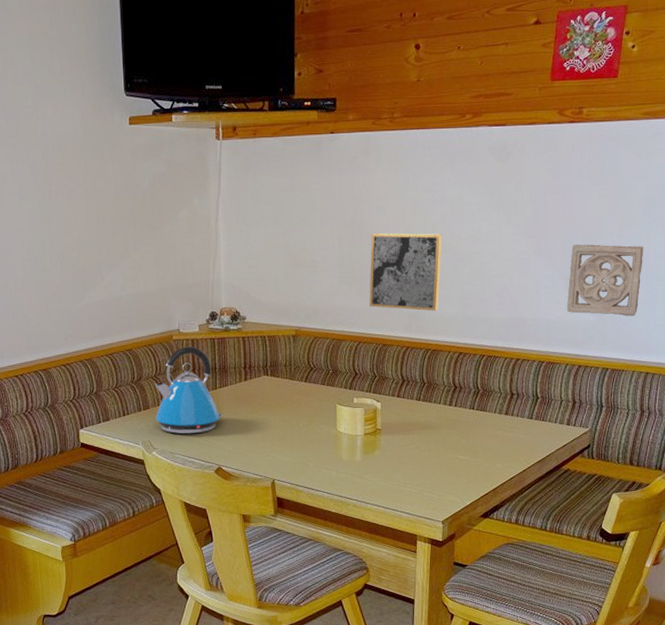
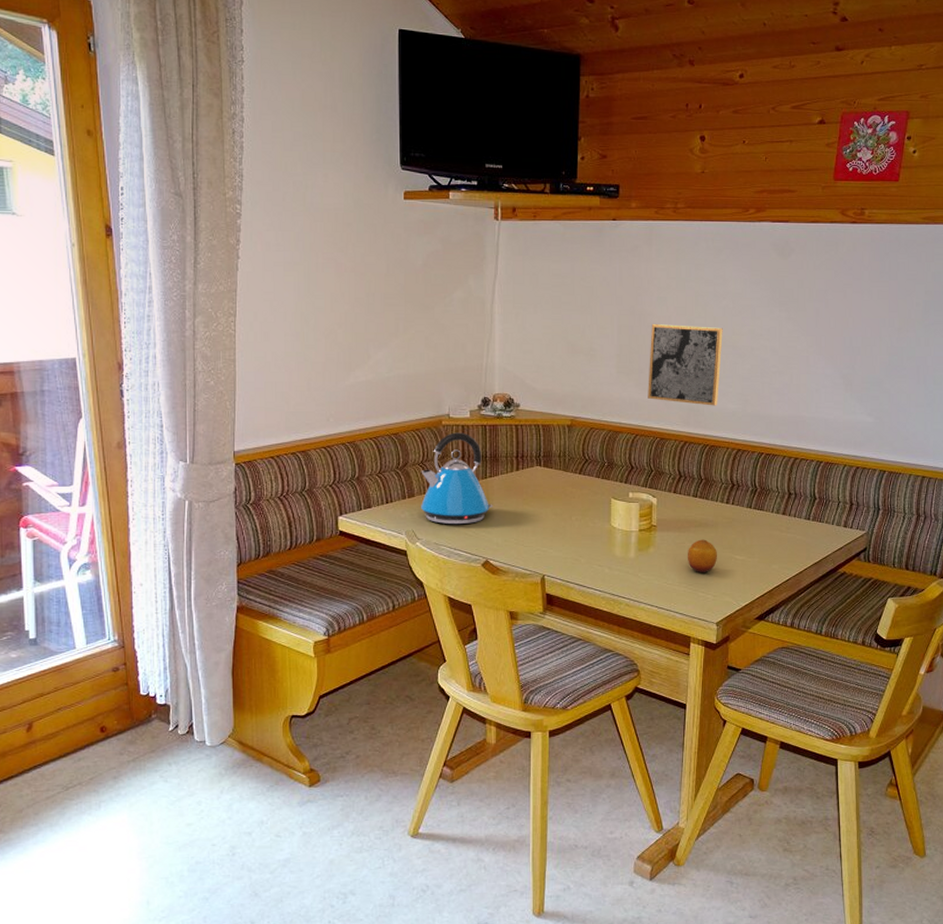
fruit: none [411,441,441,474] -> present [687,539,717,574]
wall ornament: present [566,244,644,317] -> none [845,345,922,419]

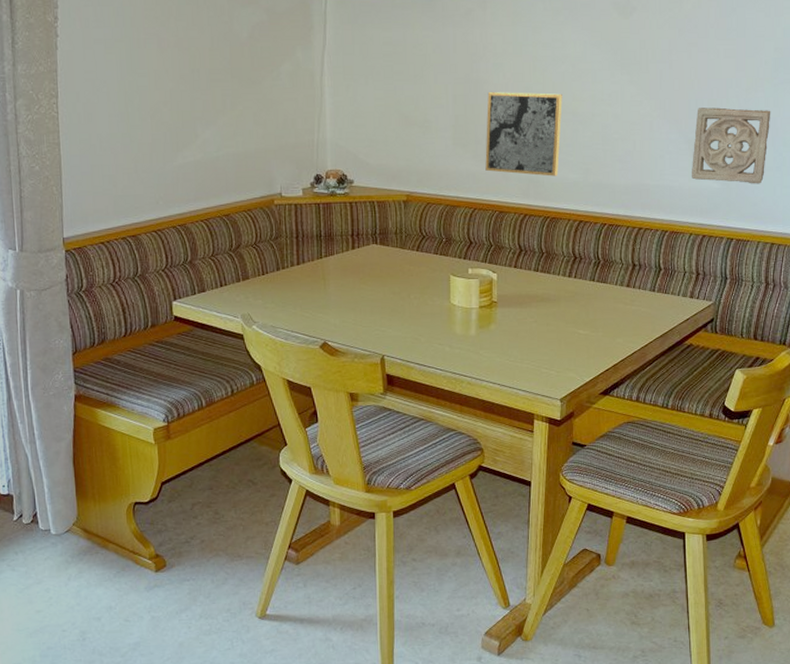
kettle: present [421,432,493,525] -> none [254,211,330,307]
fruit: present [687,539,717,574] -> none [529,314,560,350]
wall ornament: none [845,345,922,419] -> present [691,107,771,184]

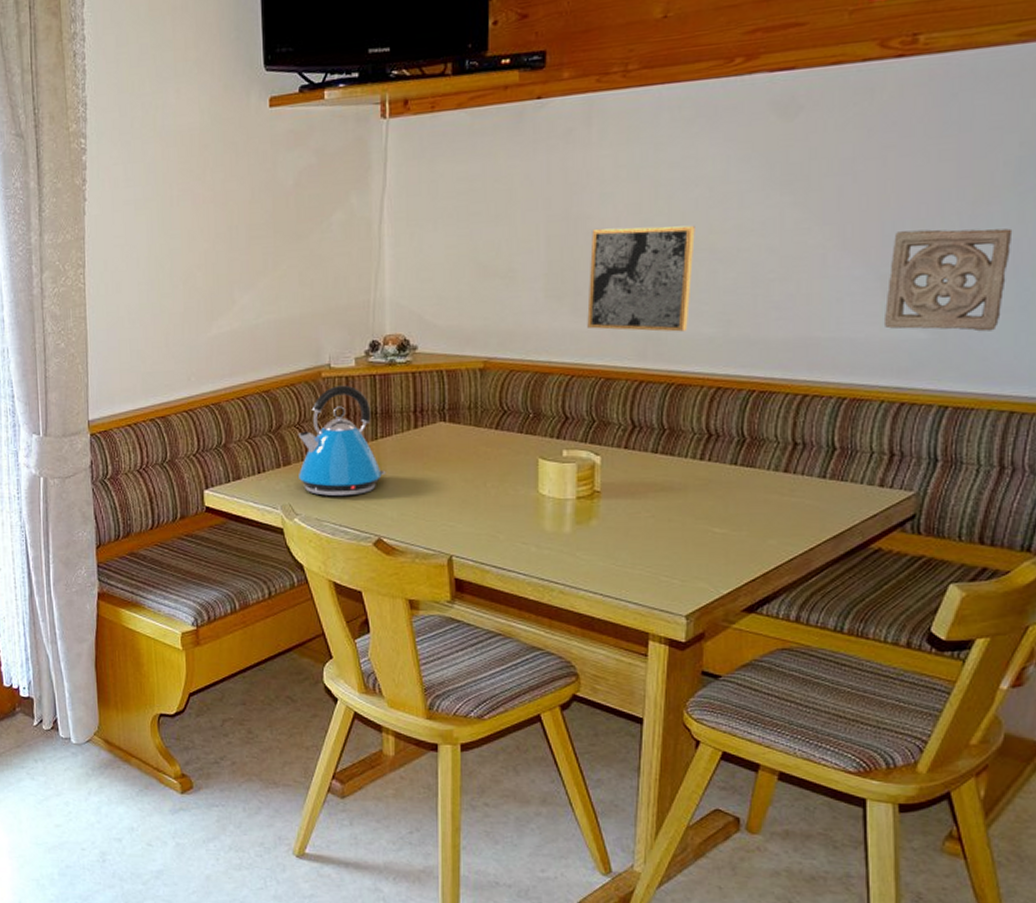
kettle: none [254,211,330,307] -> present [297,385,386,497]

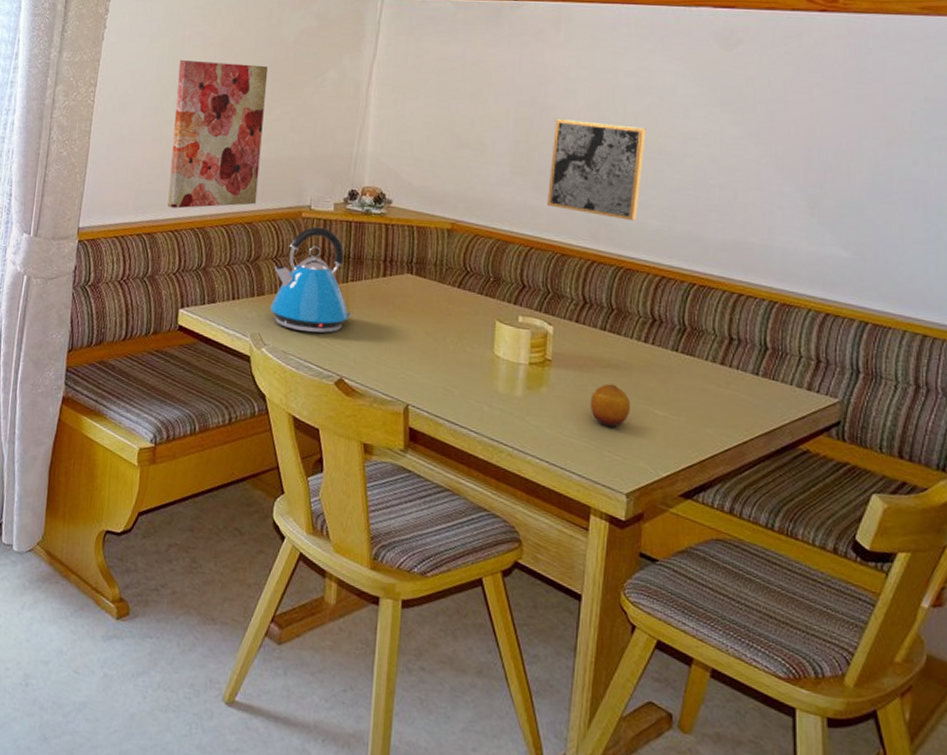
wall art: none [170,217,272,387] -> present [168,59,269,209]
fruit: none [643,507,687,552] -> present [589,384,630,428]
wall ornament: present [883,228,1013,332] -> none [810,159,921,259]

